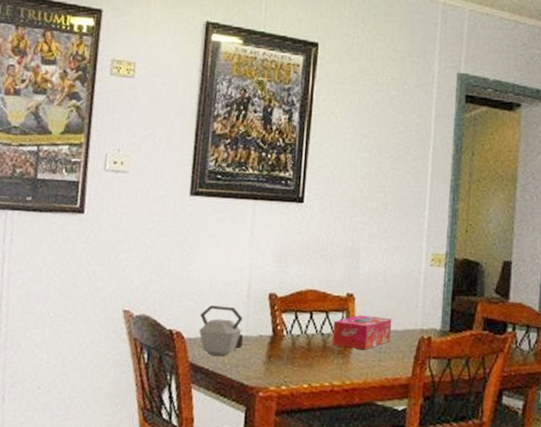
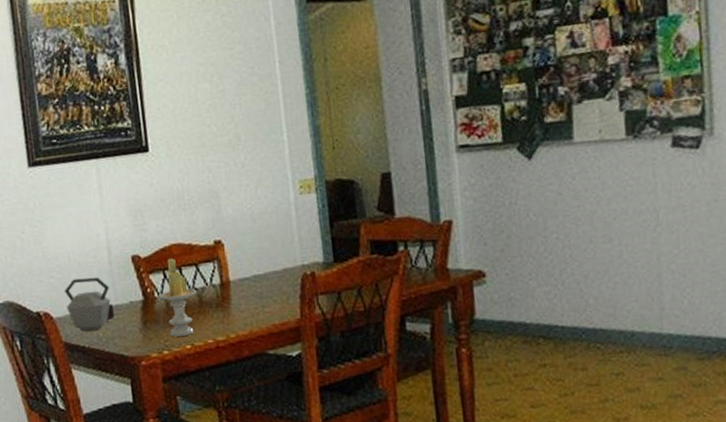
candle: none [286,302,323,375] -> present [158,258,197,337]
tissue box: present [332,315,392,350] -> none [205,259,271,300]

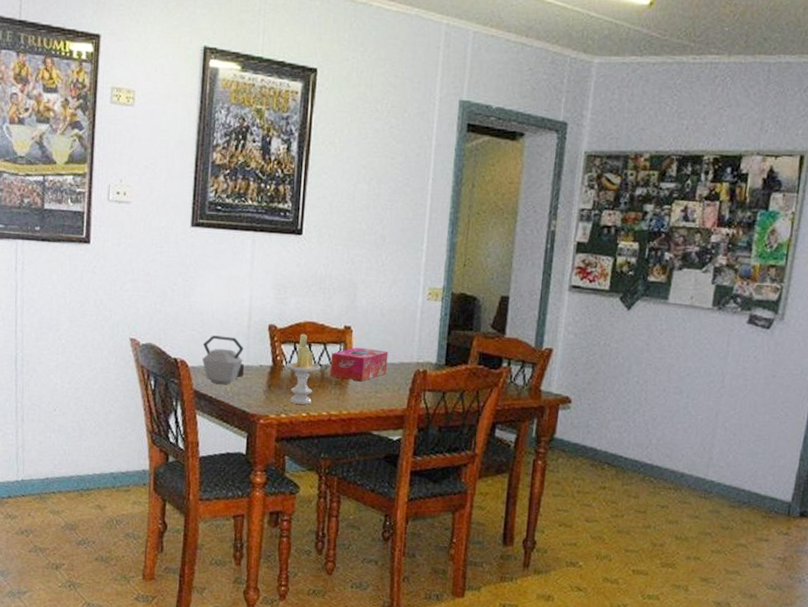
tissue box: none [205,259,271,300] -> present [329,347,389,382]

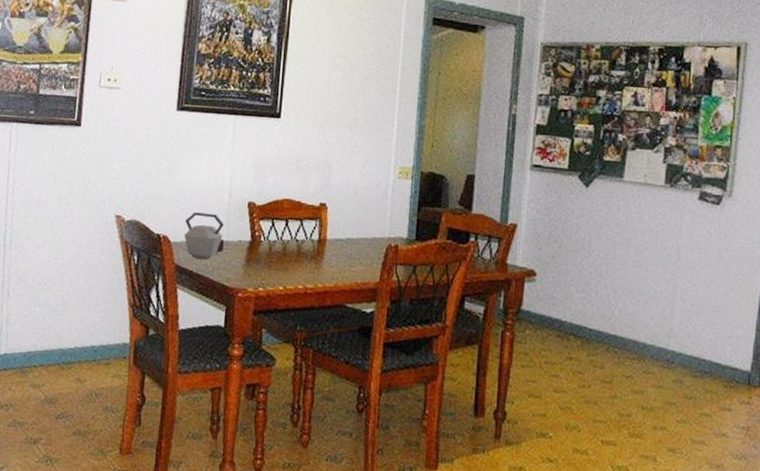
candle: present [286,333,321,405] -> none [264,210,297,278]
tissue box: present [329,347,389,382] -> none [305,223,362,256]

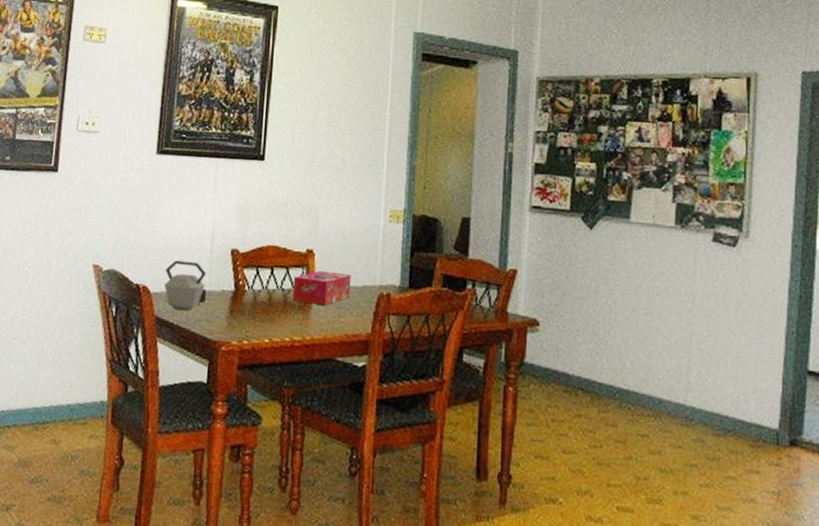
tissue box: none [305,223,362,256] -> present [292,270,351,306]

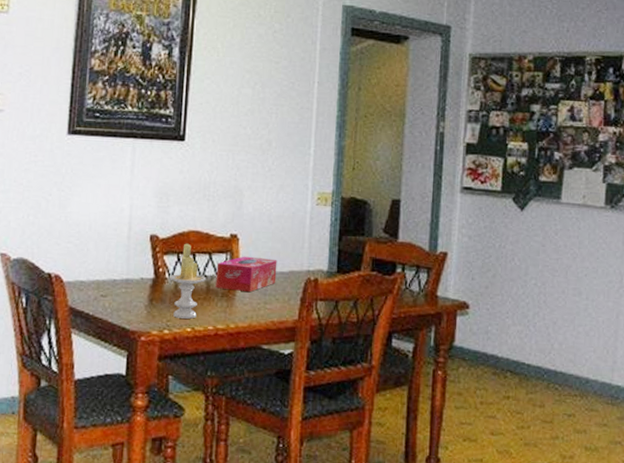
kettle: present [164,260,207,310] -> none [79,247,125,300]
candle: none [248,257,284,330] -> present [168,243,206,319]

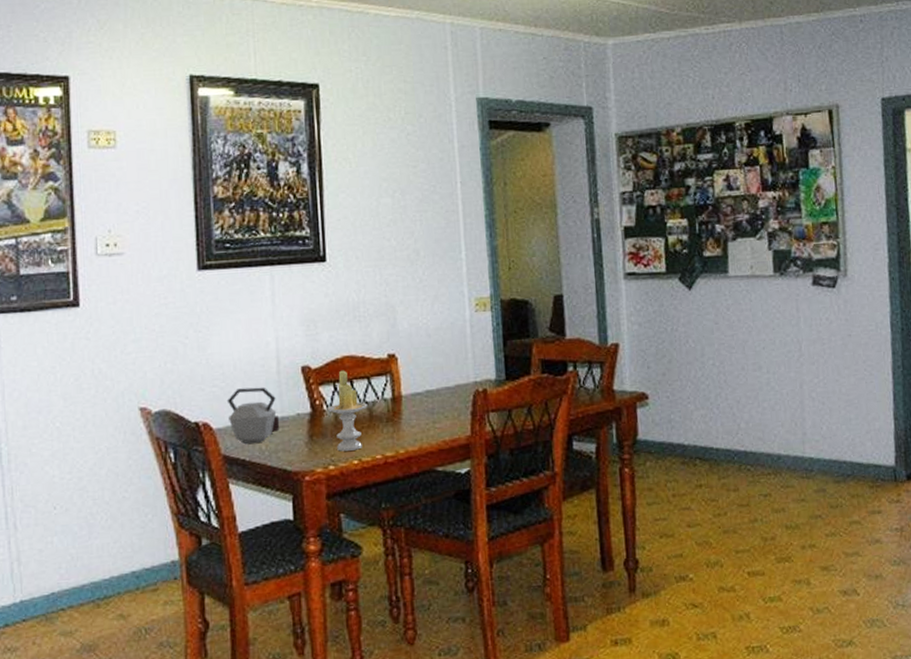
kettle: none [79,247,125,300] -> present [226,387,280,444]
tissue box: present [215,256,277,293] -> none [377,374,443,414]

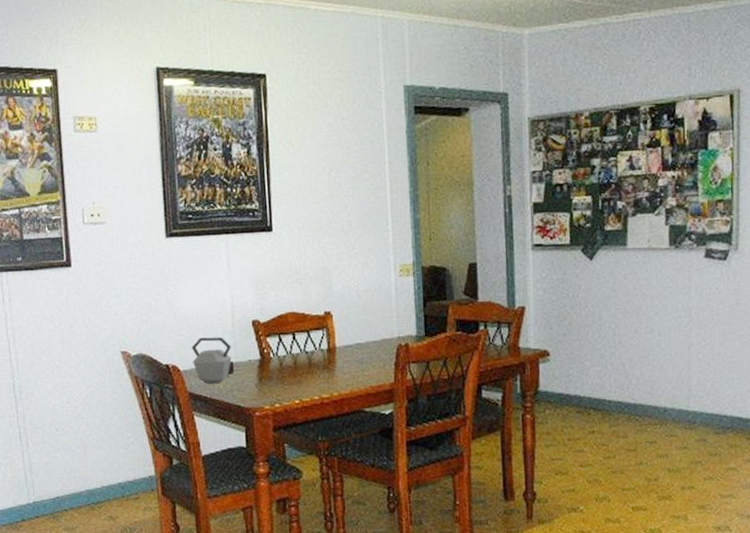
candle: present [327,370,368,451] -> none [273,324,307,392]

